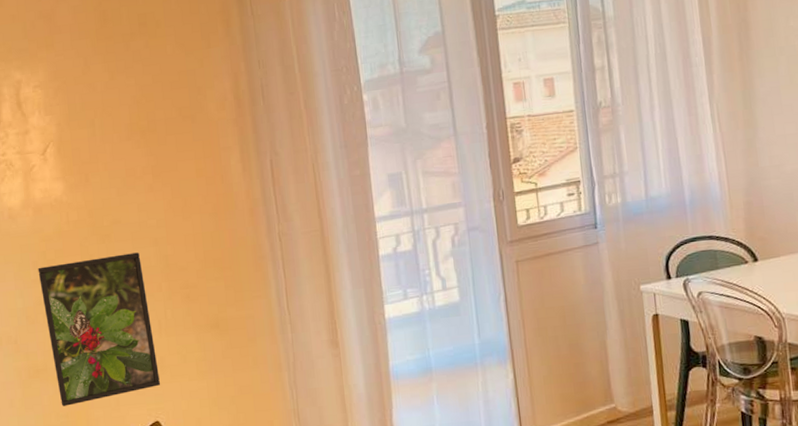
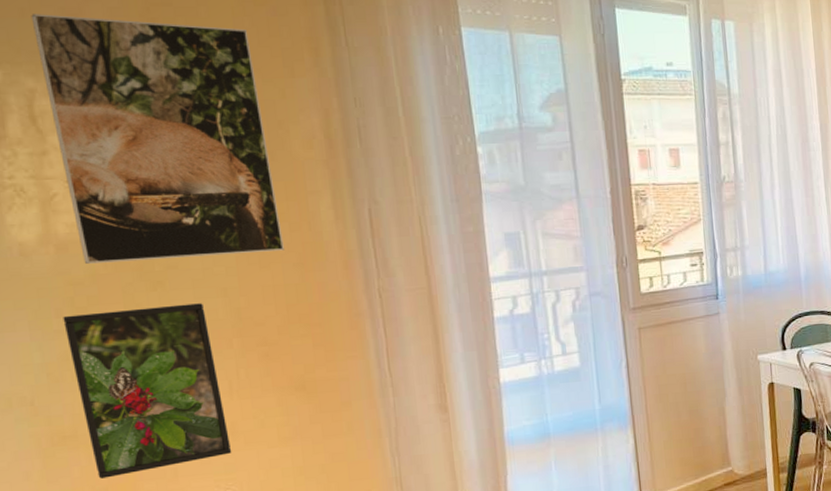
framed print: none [19,10,202,223] -> present [31,14,284,264]

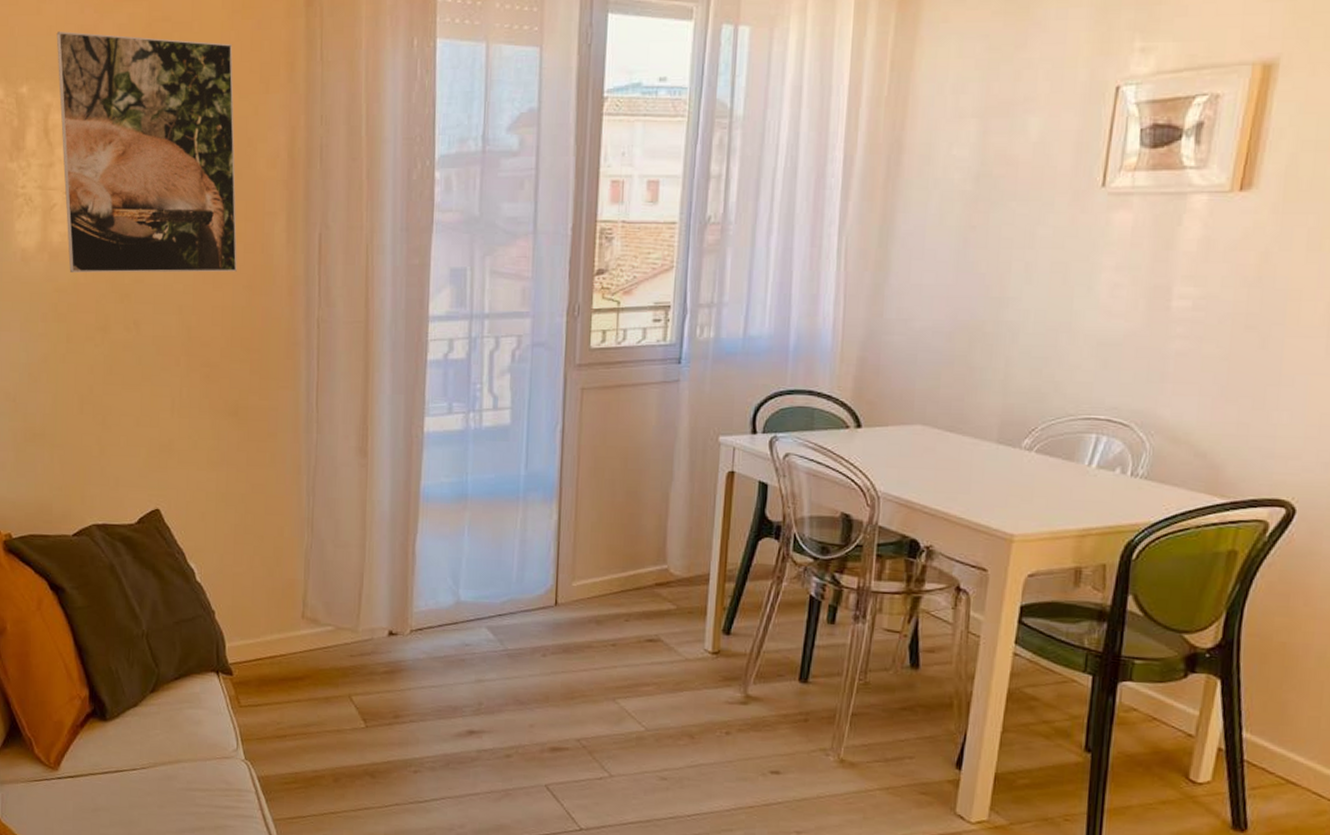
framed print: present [63,303,232,479] -> none [47,318,166,478]

